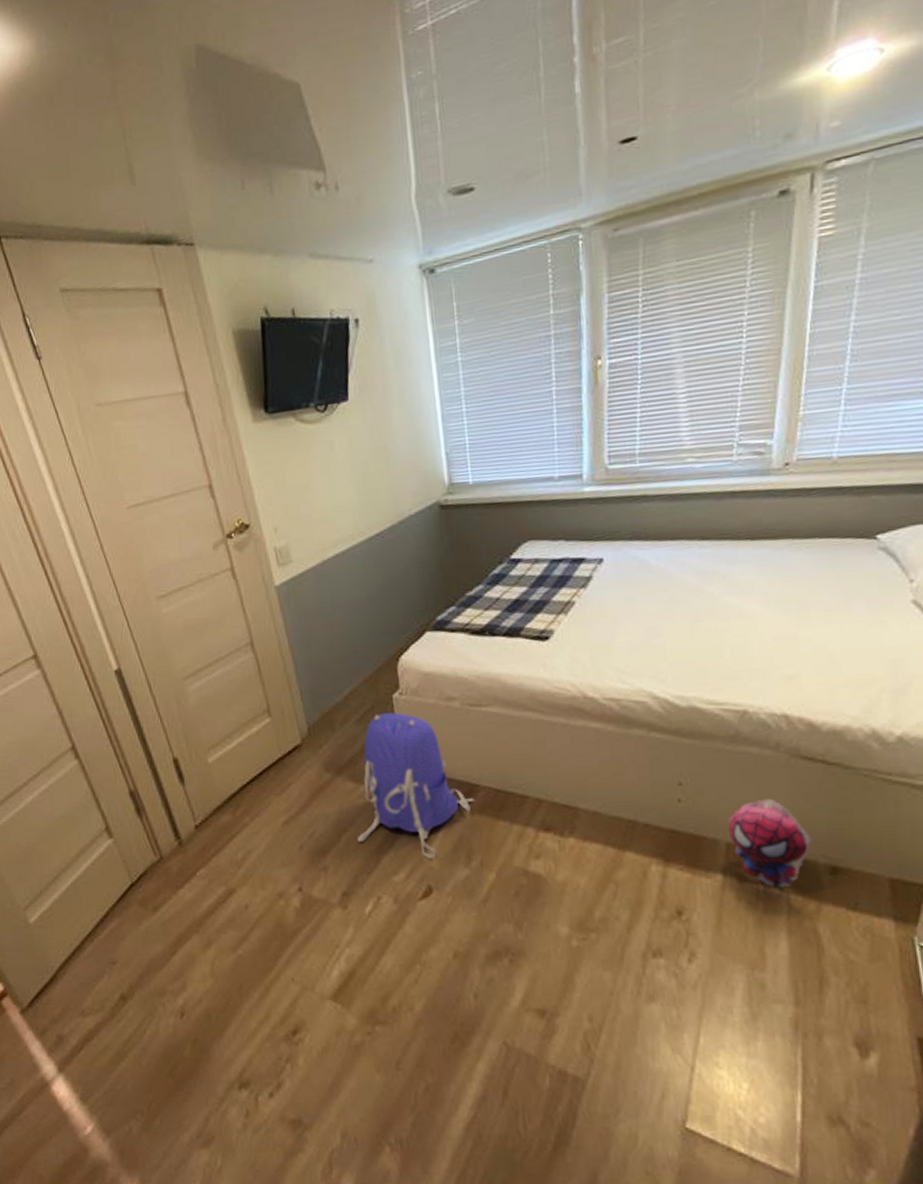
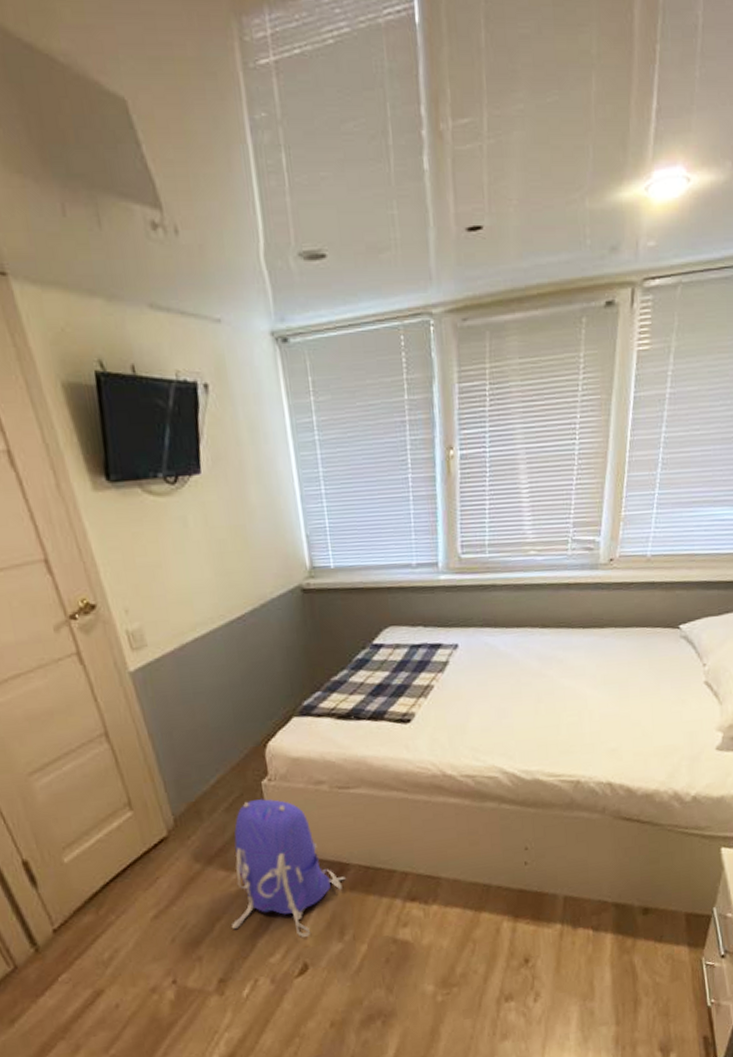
plush toy: present [727,798,812,890] -> none [564,855,630,932]

